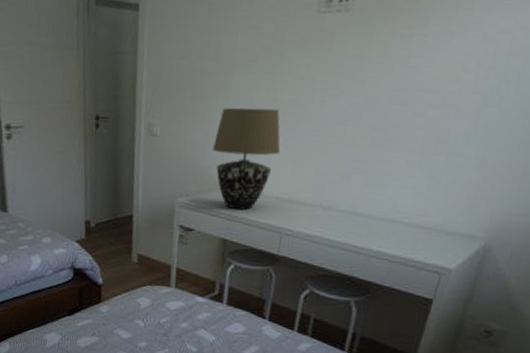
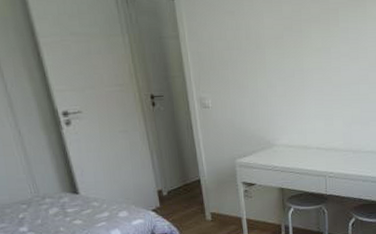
table lamp: present [212,108,281,211] -> none [258,76,314,163]

